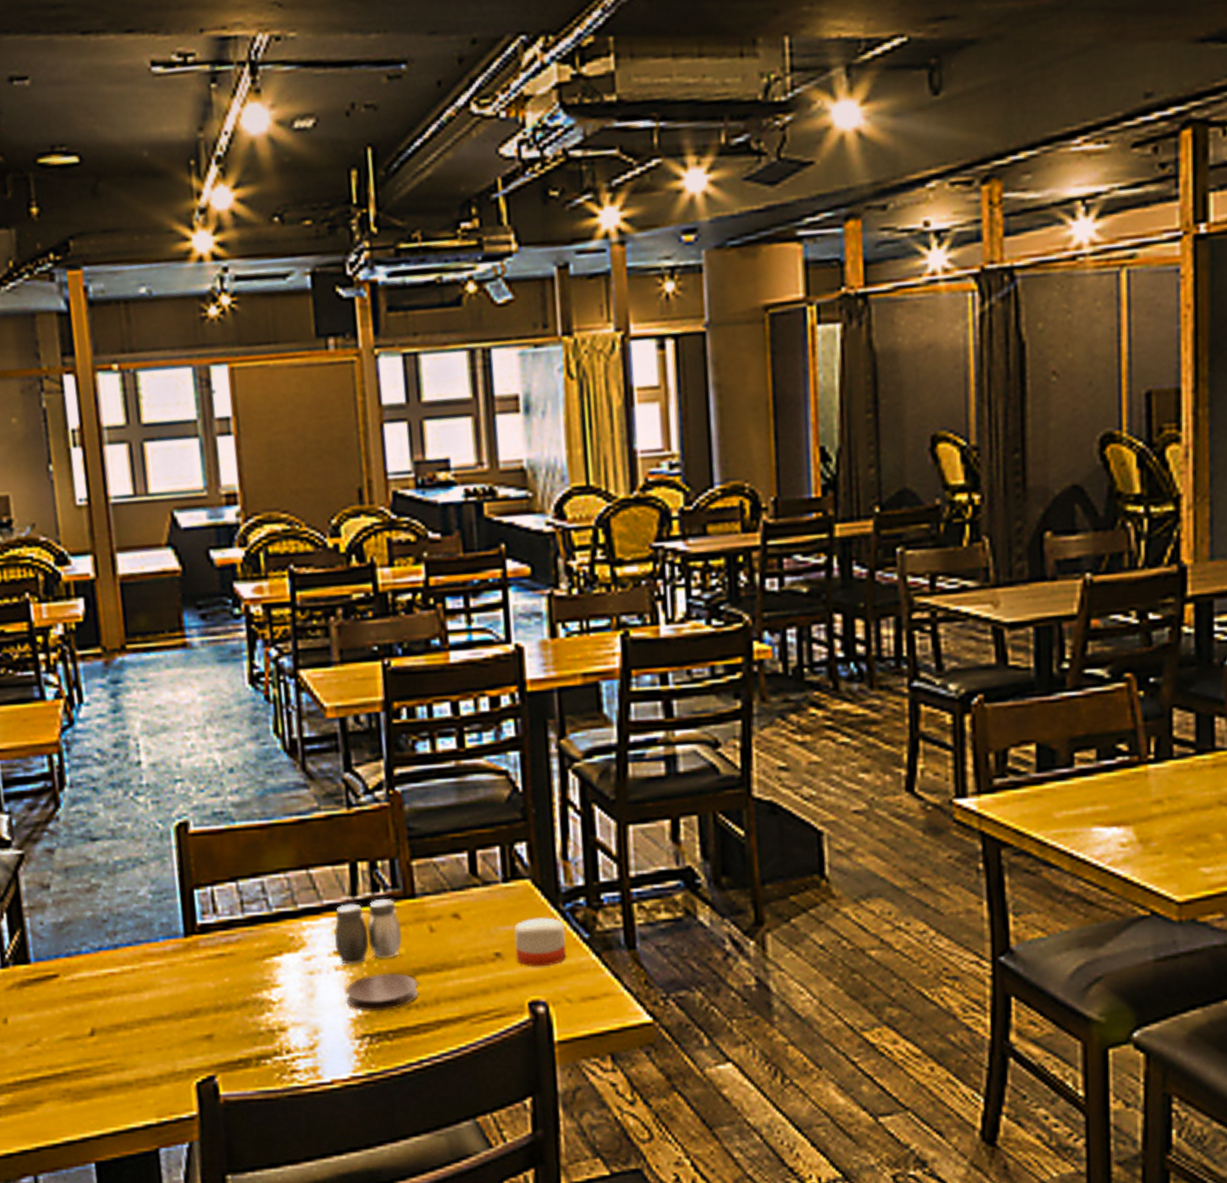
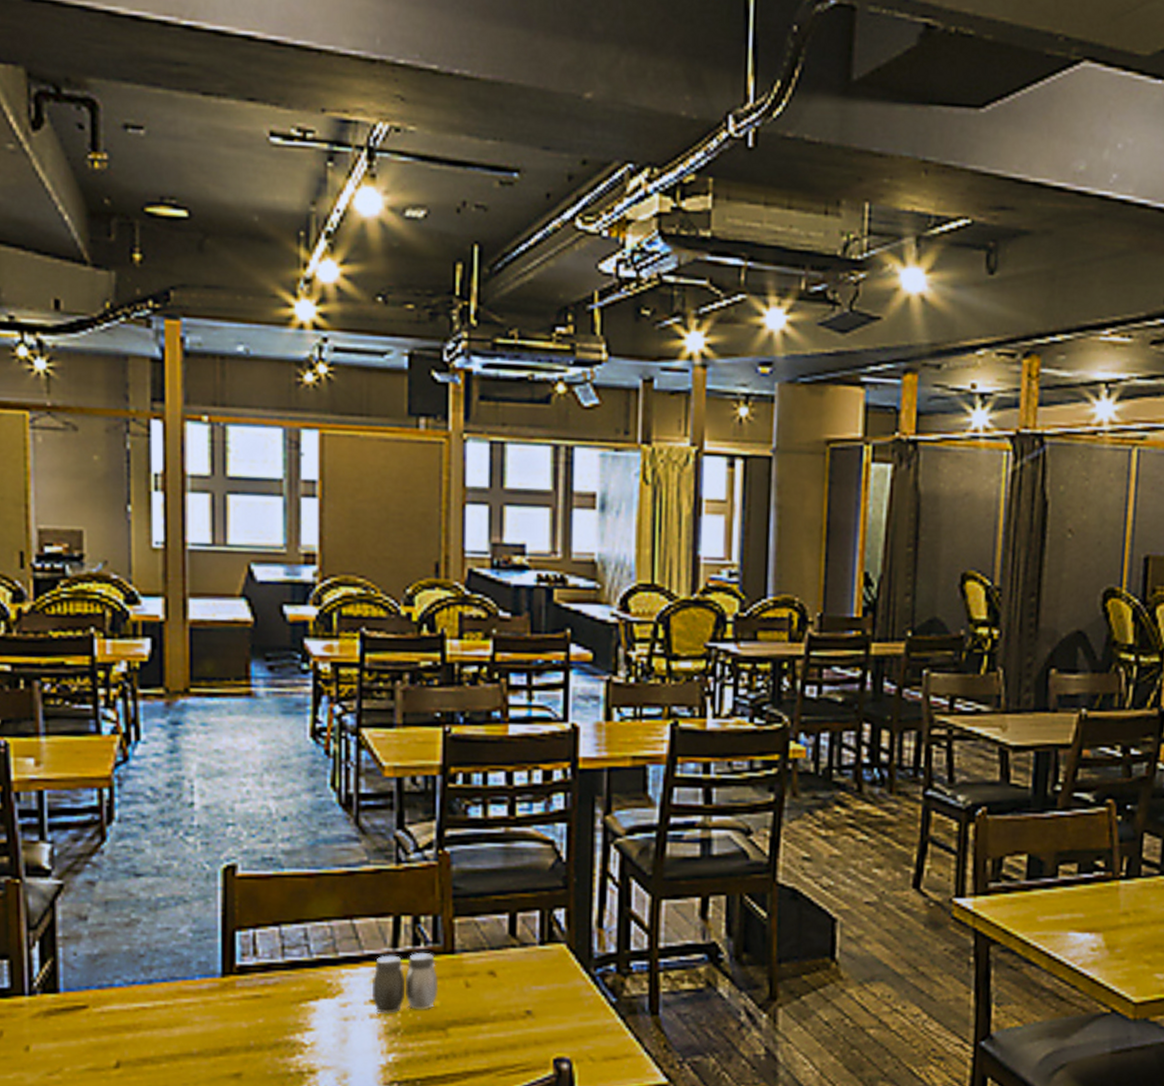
coaster: present [345,972,419,1011] -> none [378,1023,450,1059]
candle: present [514,917,567,967] -> none [546,980,594,1027]

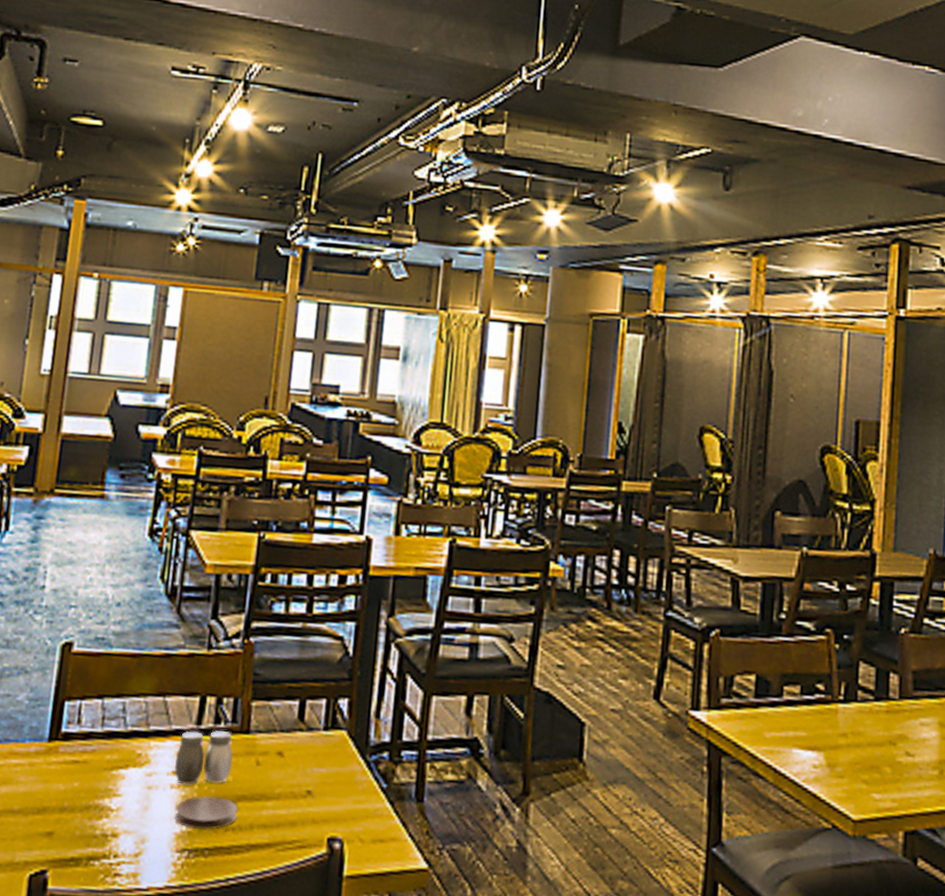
coaster: none [378,1023,450,1059] -> present [175,796,239,830]

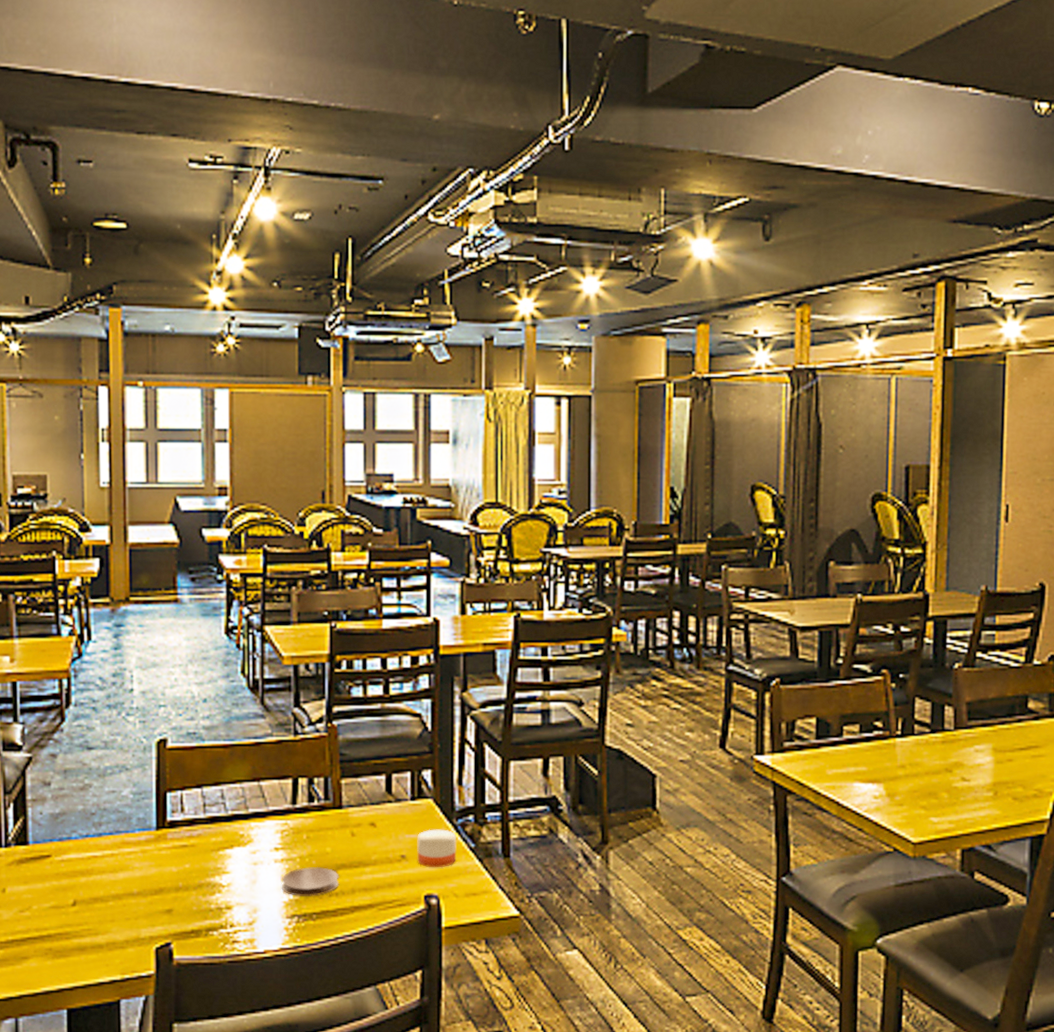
salt and pepper shaker: present [174,731,233,785] -> none [276,808,330,859]
candle: none [323,764,368,808] -> present [417,829,456,868]

